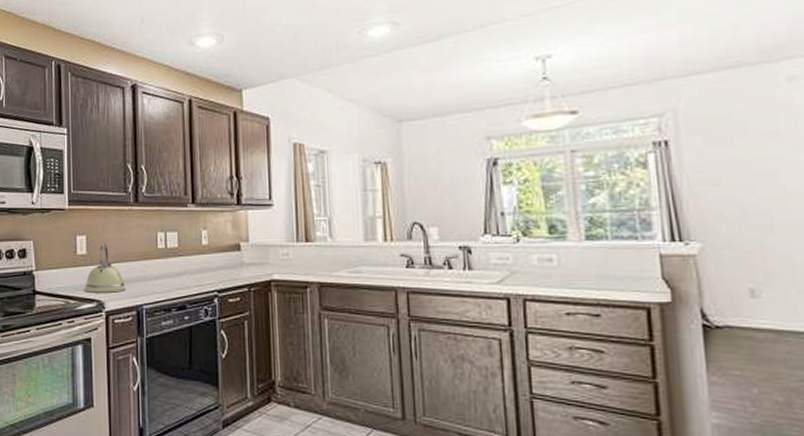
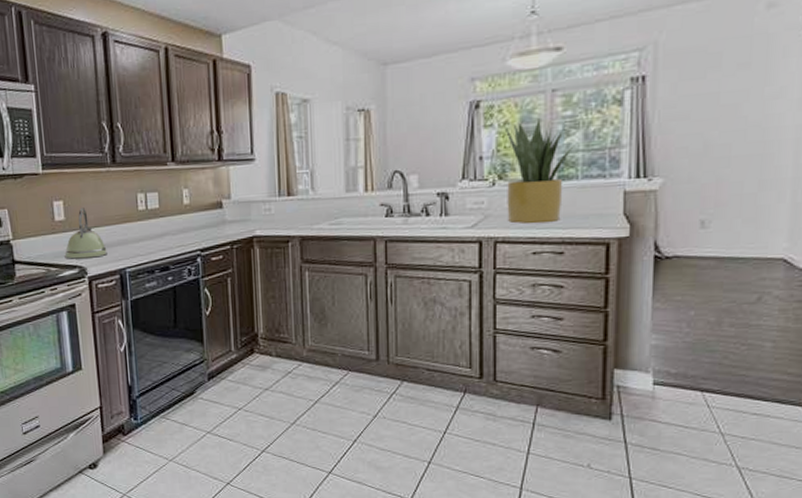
planter: none [525,176,600,283] -> present [504,117,574,224]

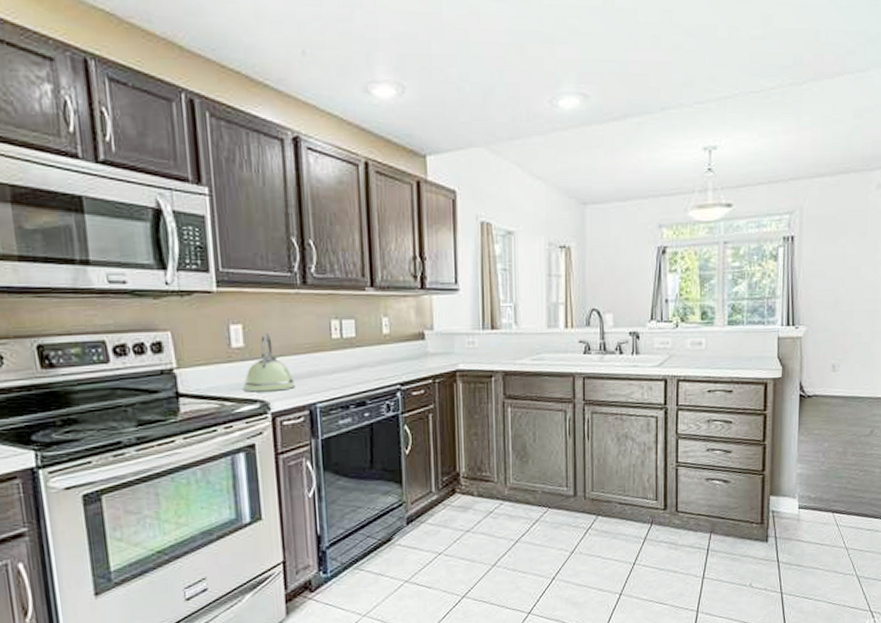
planter: present [504,117,574,224] -> none [686,266,741,364]

